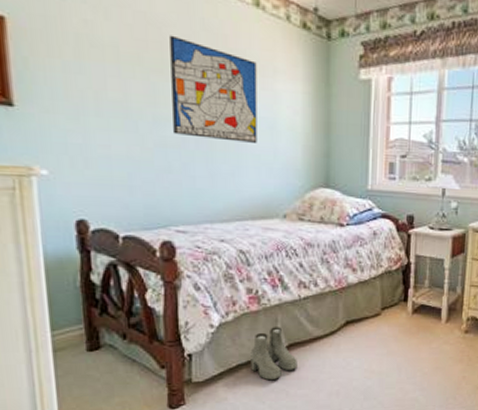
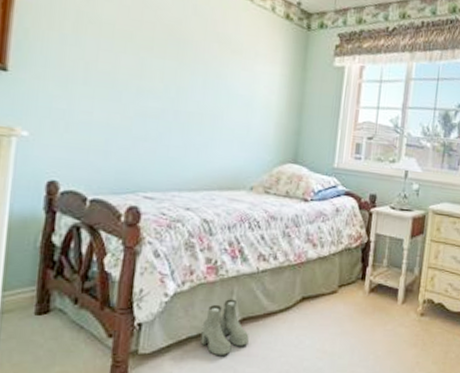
wall art: present [170,35,257,143] -> none [155,17,240,118]

